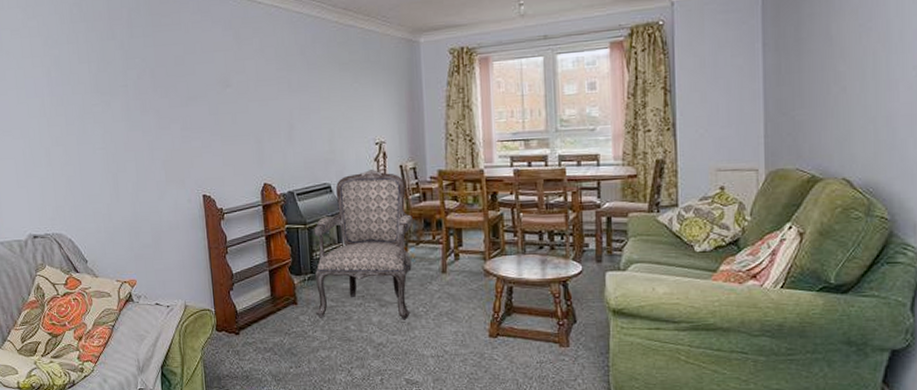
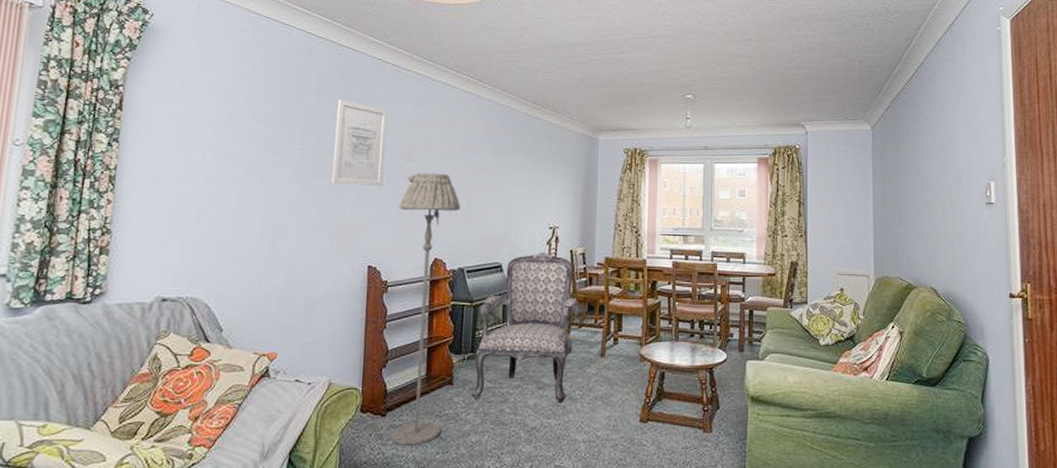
wall art: none [150,30,205,117] -> present [332,99,388,187]
floor lamp: none [223,96,292,361] -> present [390,173,461,446]

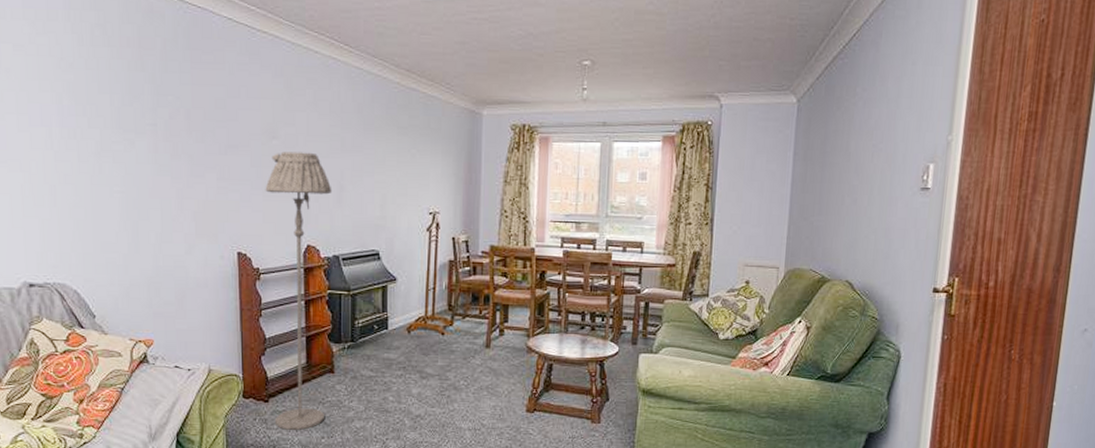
wall art: present [332,99,388,187] -> none [188,67,246,167]
armchair: present [471,252,578,404] -> none [354,240,461,393]

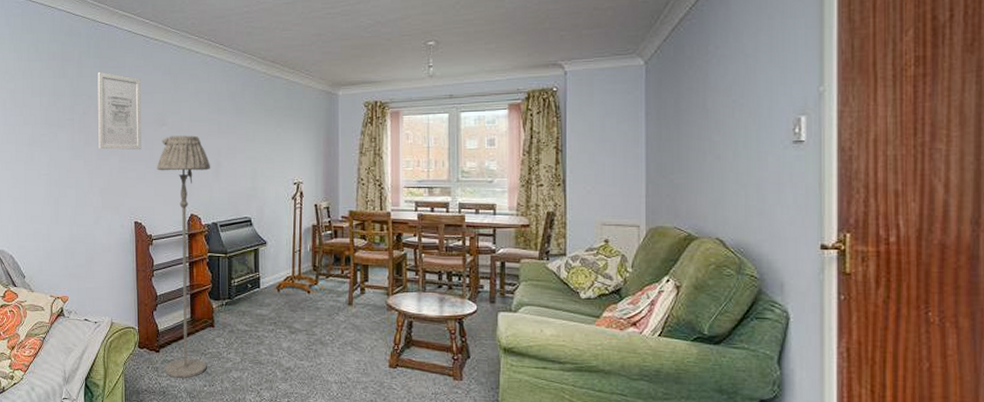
wall art: none [188,67,246,167] -> present [97,71,142,150]

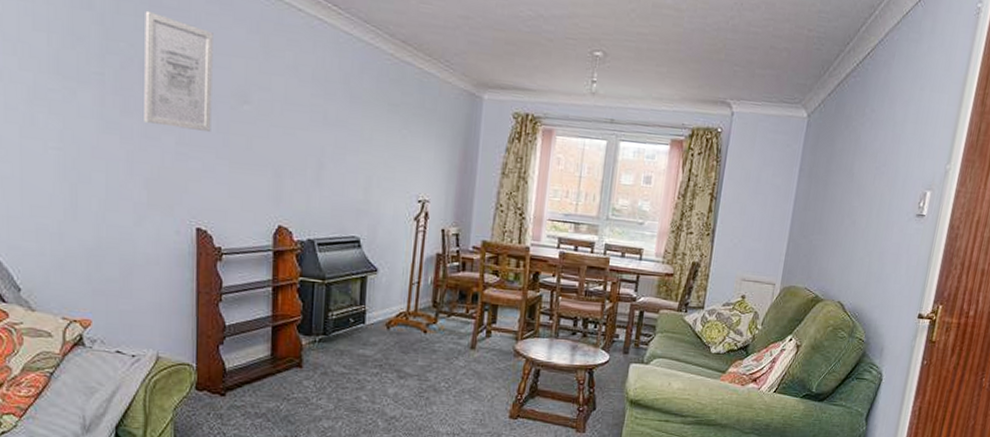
floor lamp: present [156,135,211,378] -> none [231,119,311,428]

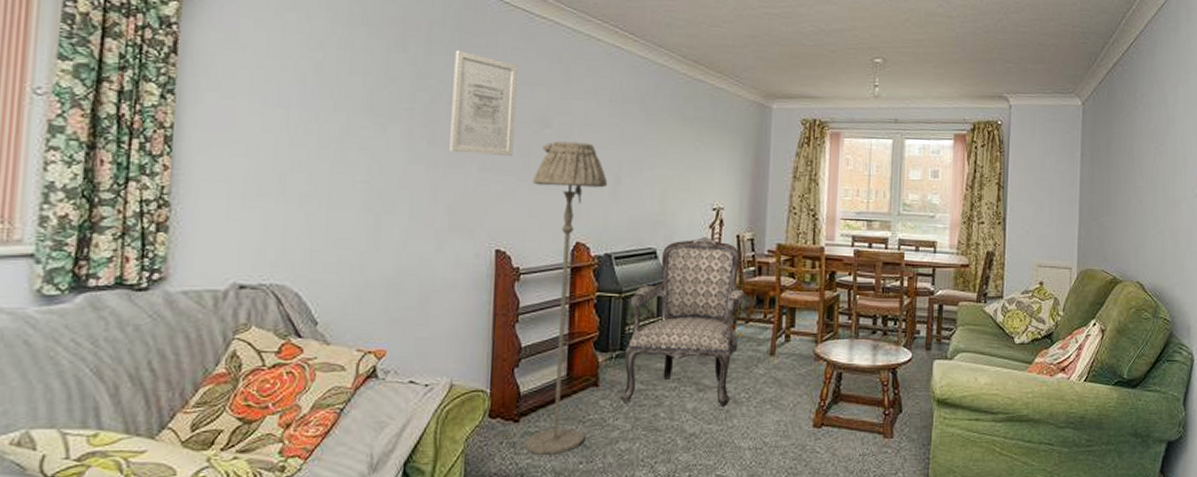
floor lamp: none [231,119,311,428] -> present [524,141,608,455]
armchair: none [323,229,448,395] -> present [620,237,745,407]

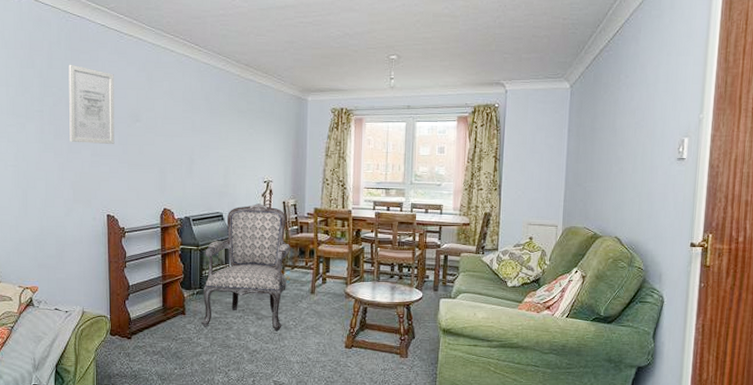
floor lamp: present [524,141,608,455] -> none [130,132,185,362]

